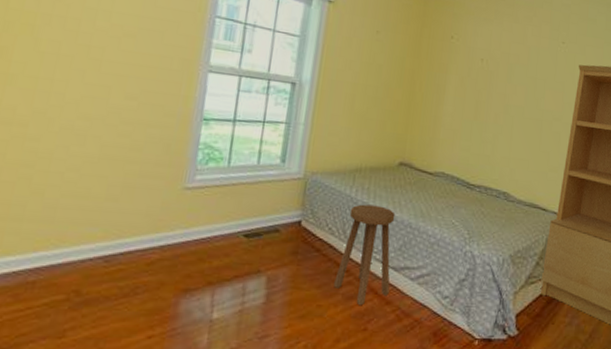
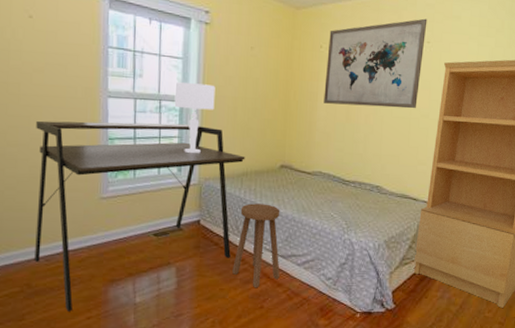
desk: none [90,92,361,328] -> present [35,120,245,311]
table lamp: none [284,61,334,143] -> present [174,82,216,153]
wall art: none [451,18,563,111] -> present [324,18,427,109]

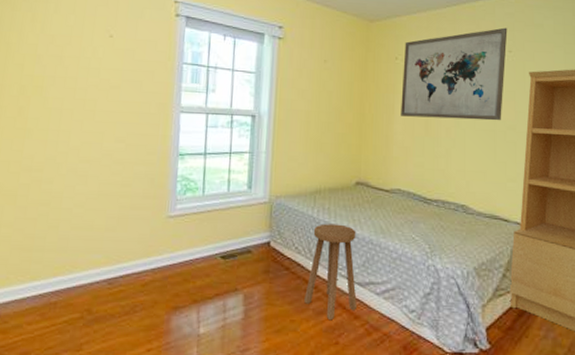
desk: present [35,120,245,311] -> none [97,136,319,342]
table lamp: present [174,82,216,153] -> none [246,97,288,169]

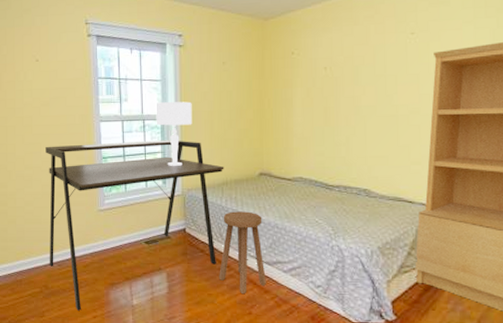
desk: none [97,136,319,342] -> present [45,140,224,311]
table lamp: none [246,97,288,169] -> present [156,101,192,166]
wall art: present [401,27,508,121] -> none [299,9,409,109]

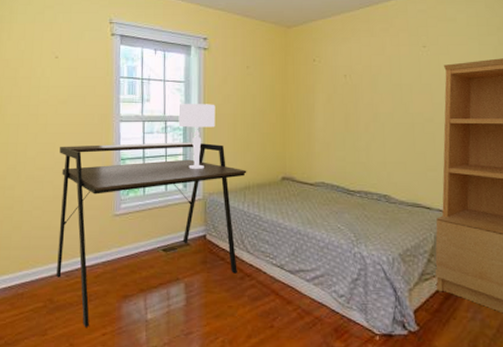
stool: present [219,211,266,295] -> none [240,217,289,306]

